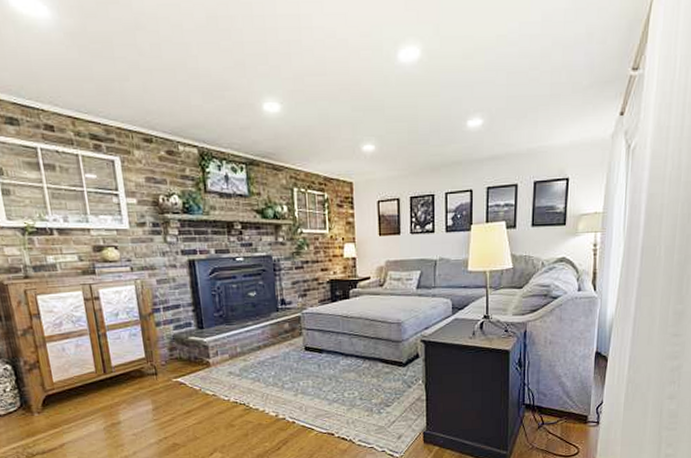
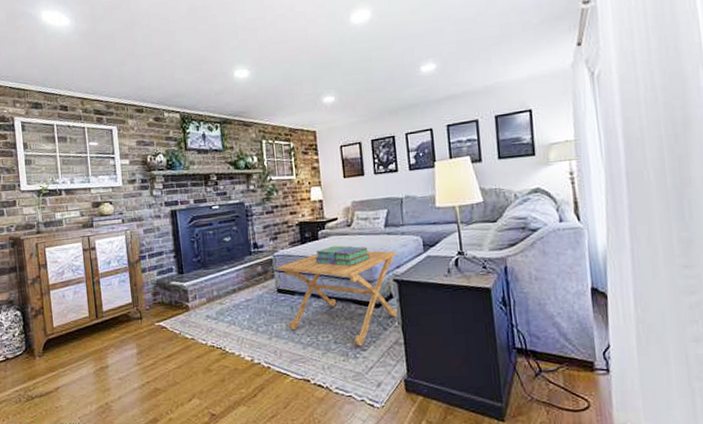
side table: none [305,311,427,403] -> present [277,250,398,347]
stack of books: none [345,305,400,326] -> present [315,245,370,266]

